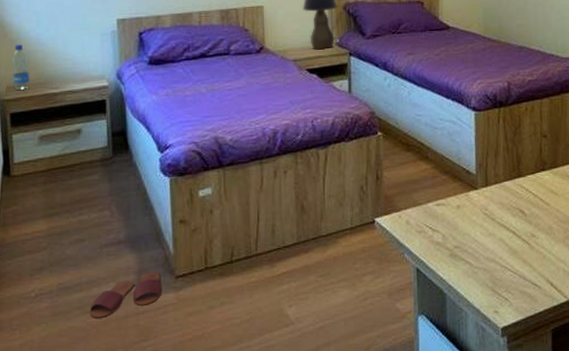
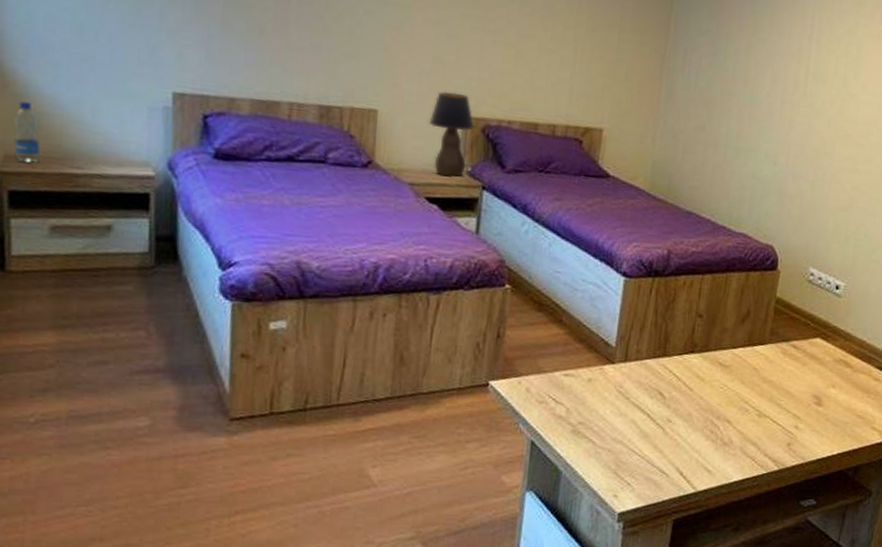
slippers: present [89,270,162,318] -> none [110,409,211,456]

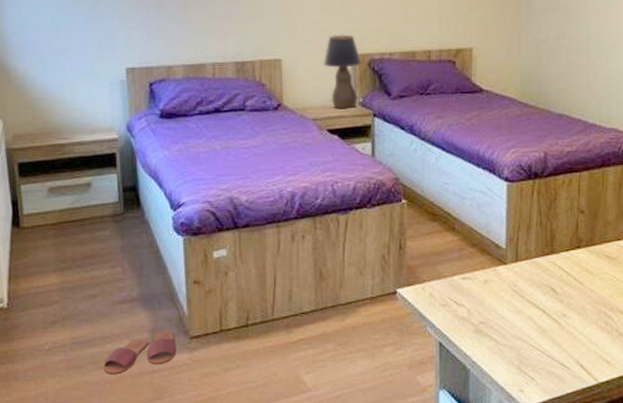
bottle: present [13,101,41,164] -> none [18,91,37,140]
slippers: none [110,409,211,456] -> present [103,330,177,374]

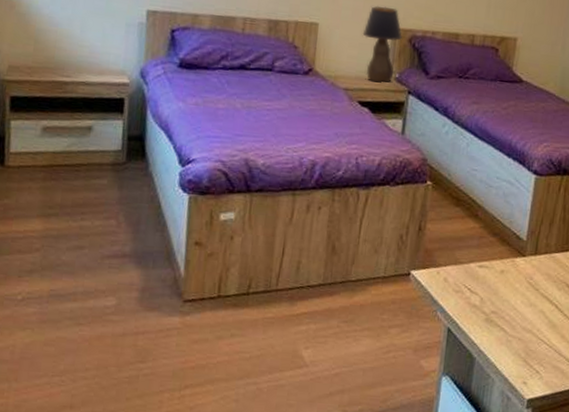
slippers: present [103,330,177,374] -> none [82,291,167,332]

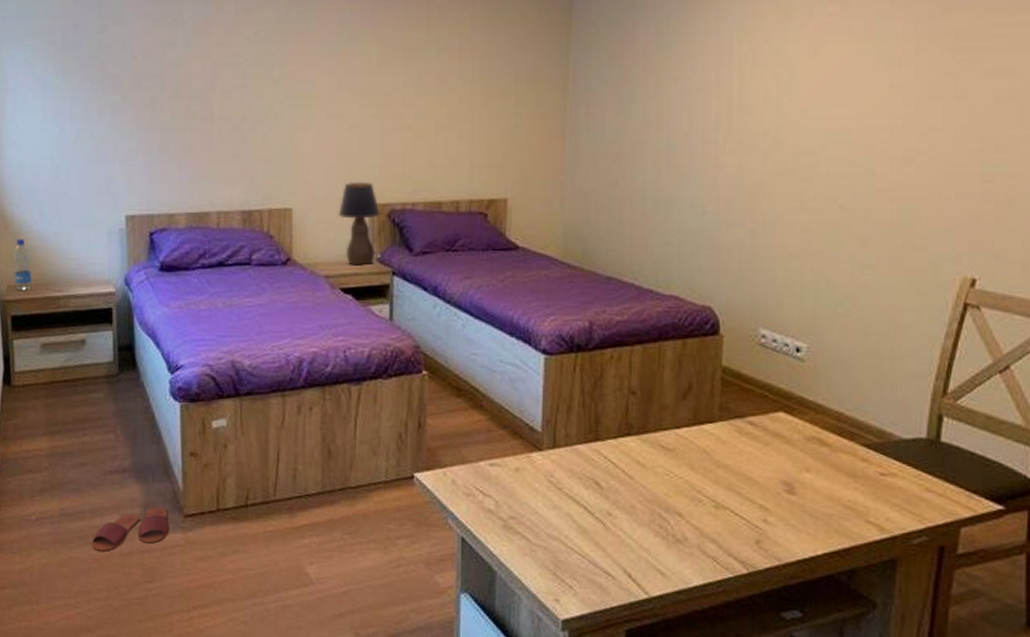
bottle: none [16,20,38,73] -> present [13,239,32,291]
slippers: none [82,291,167,332] -> present [92,506,170,552]

